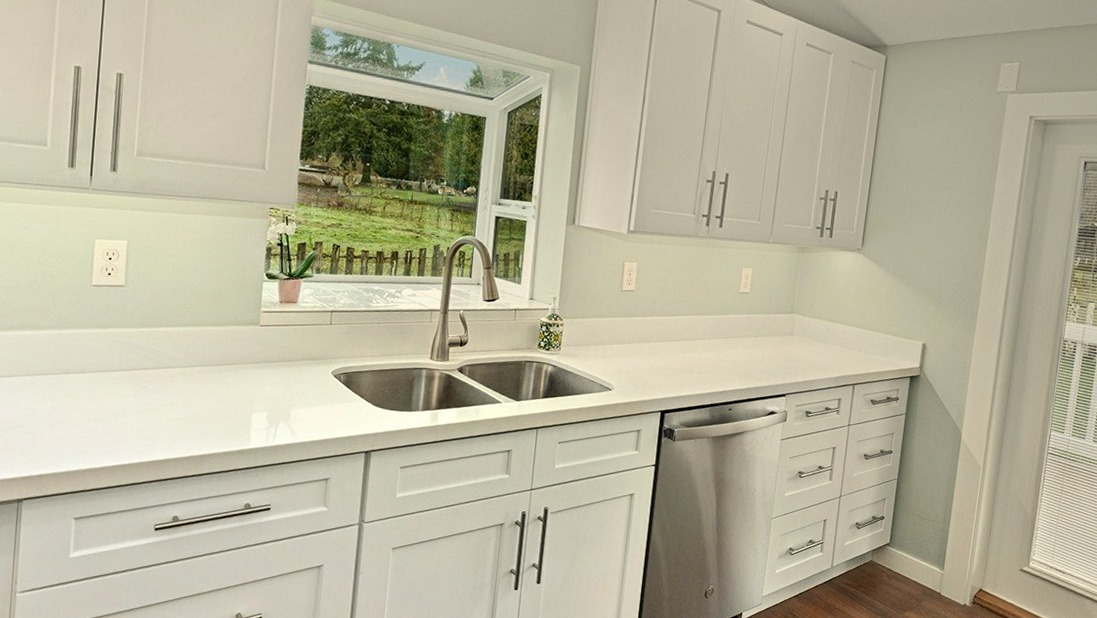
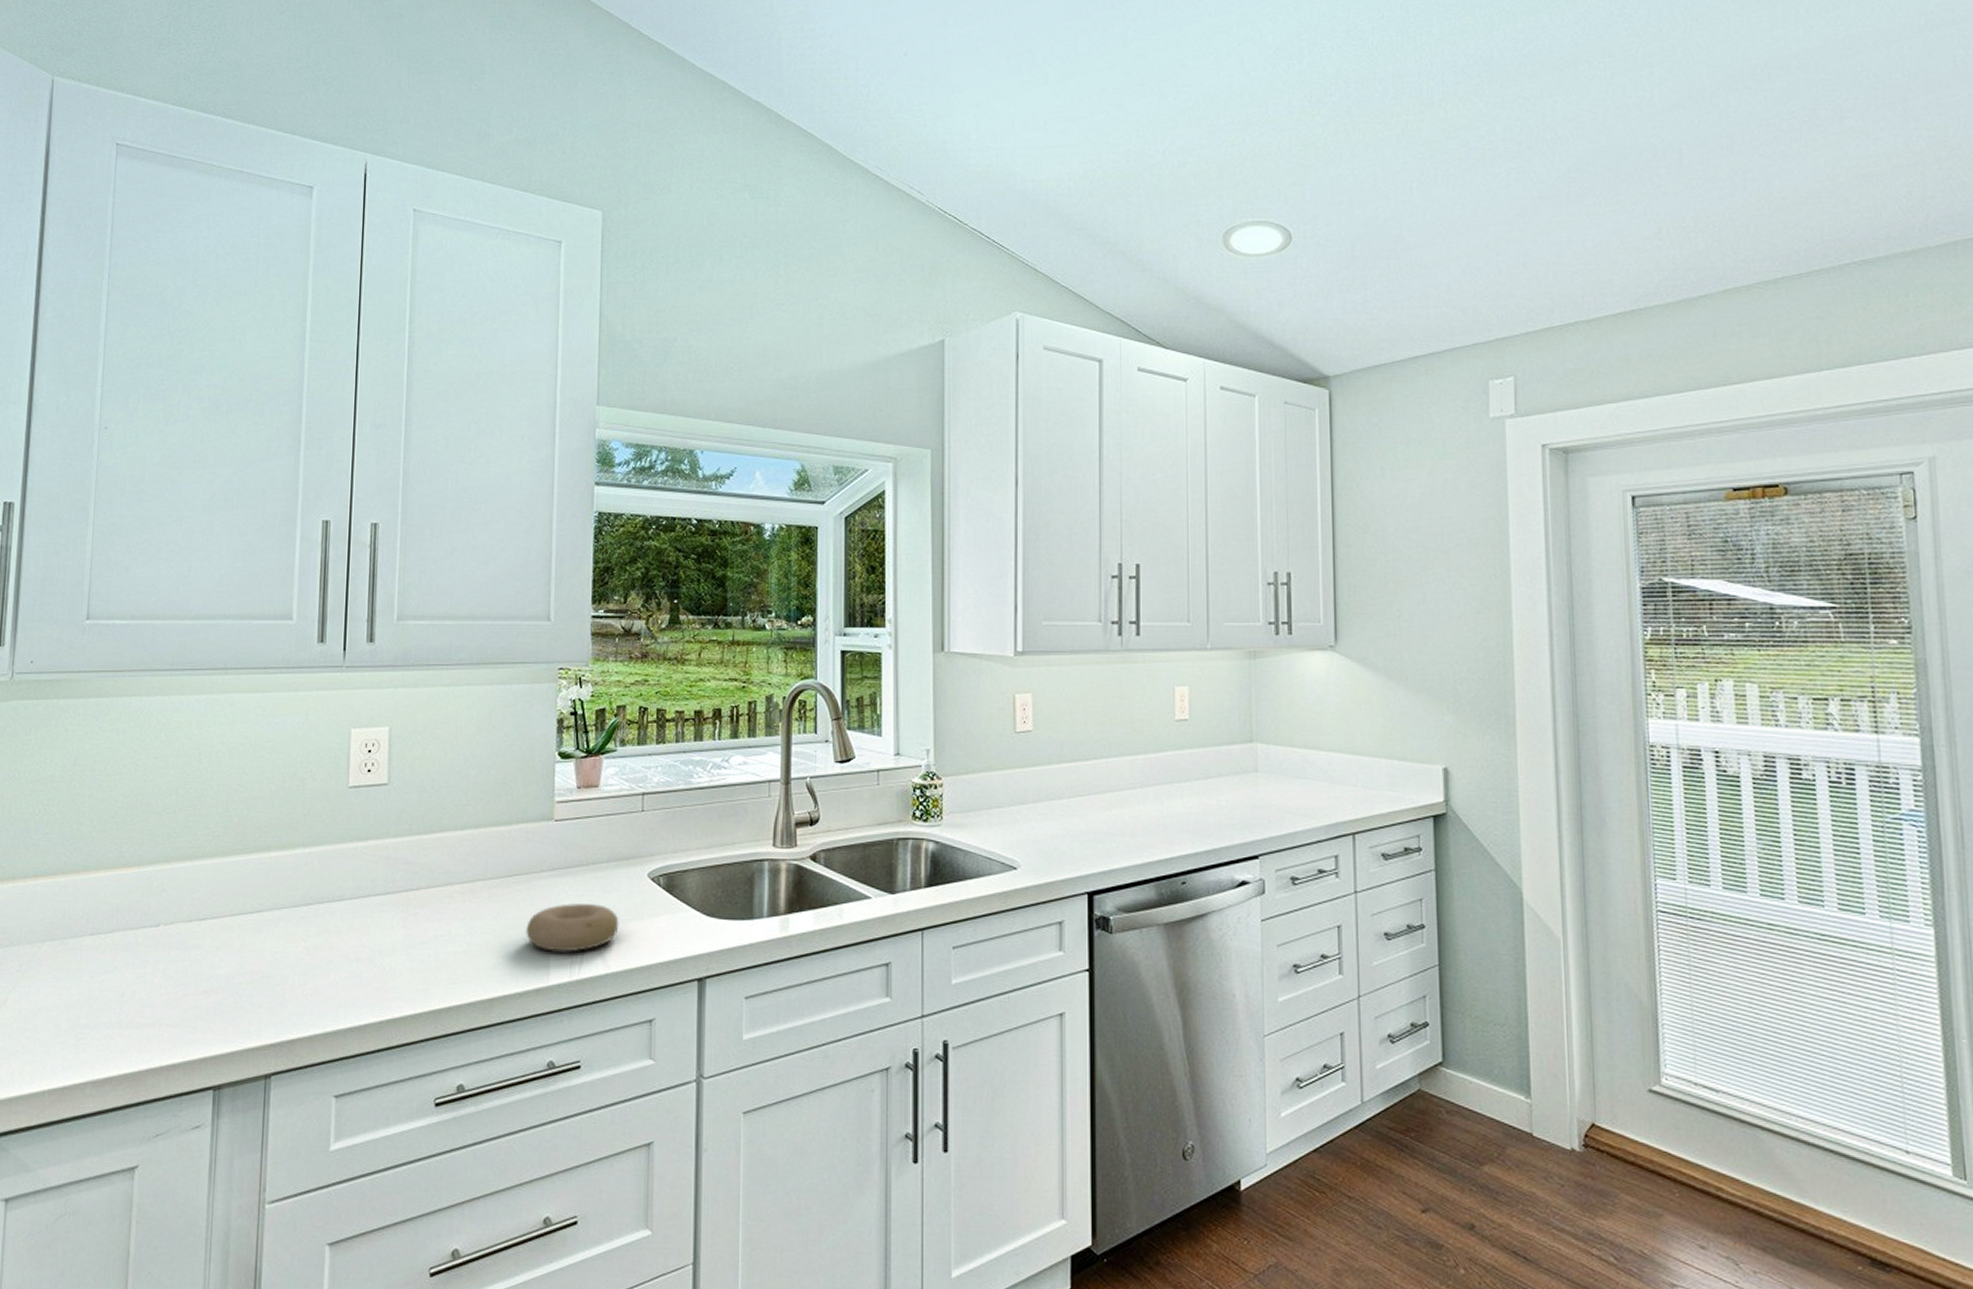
bowl: none [233,389,307,426] -> present [526,903,619,952]

